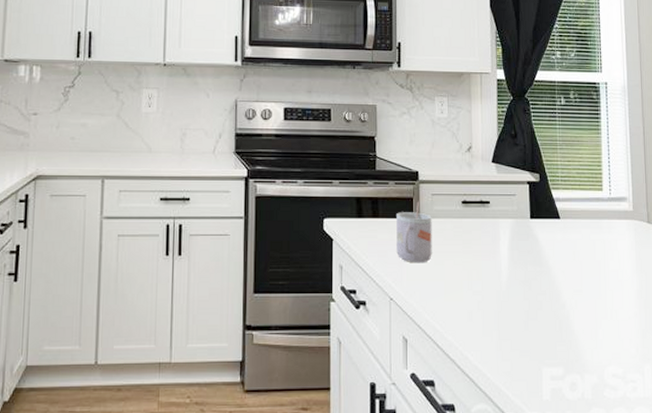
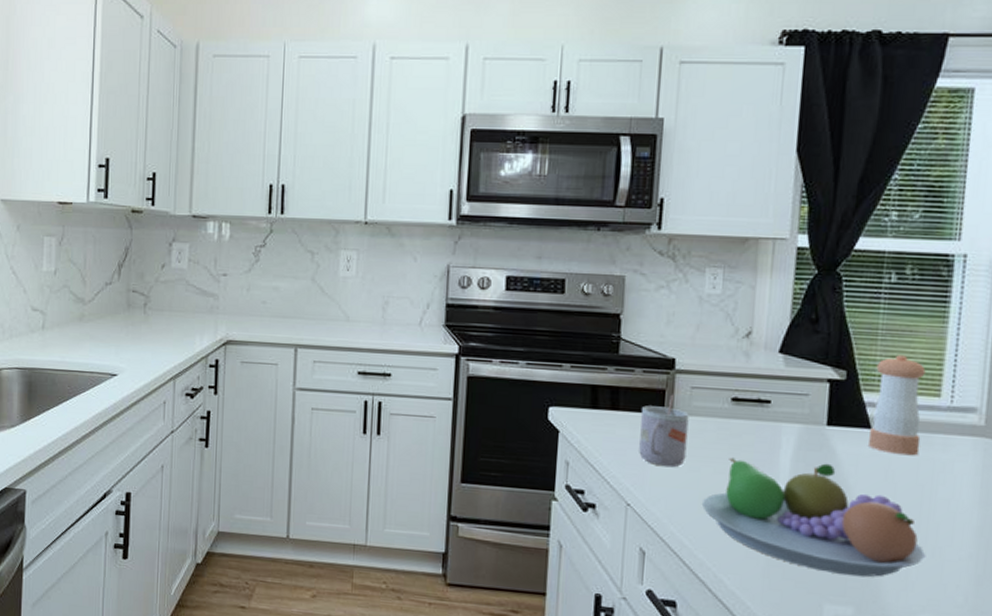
fruit bowl: none [447,249,607,341] -> present [701,457,926,577]
pepper shaker: none [559,160,594,238] -> present [869,355,926,456]

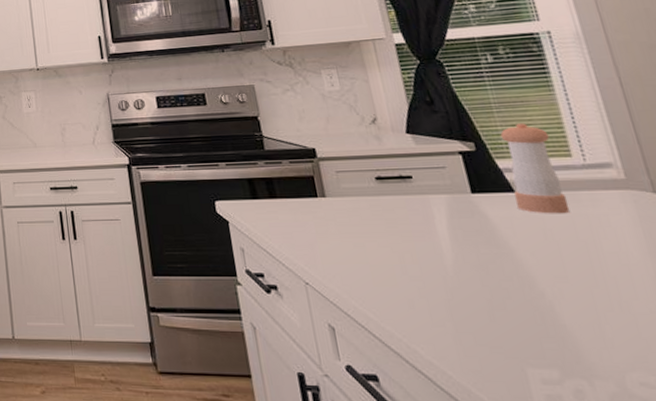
mug: present [639,394,689,468] -> none [297,179,349,246]
fruit bowl: present [701,457,926,577] -> none [374,228,615,338]

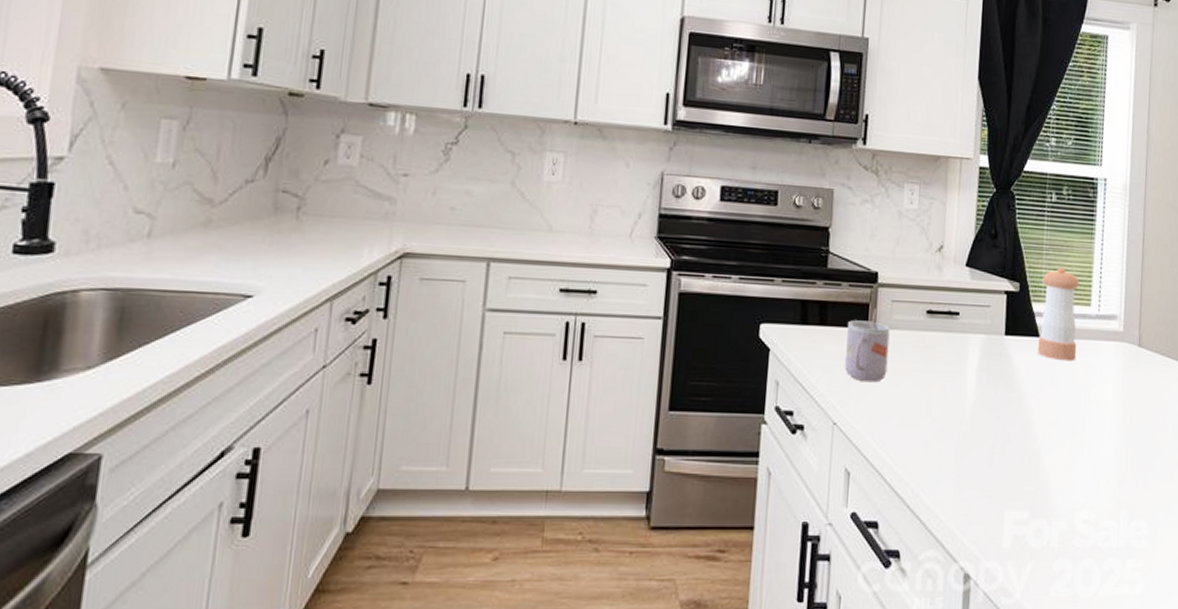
mug: none [297,179,349,246] -> present [845,308,890,383]

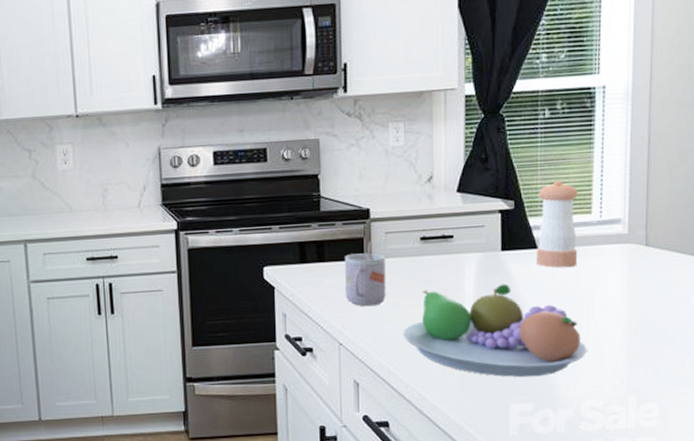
fruit bowl: none [900,370,1084,480] -> present [402,283,588,378]

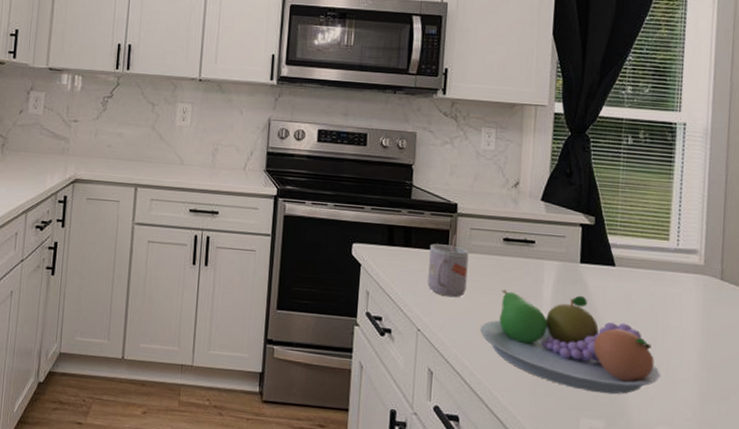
pepper shaker: present [537,181,578,268] -> none [614,204,657,290]

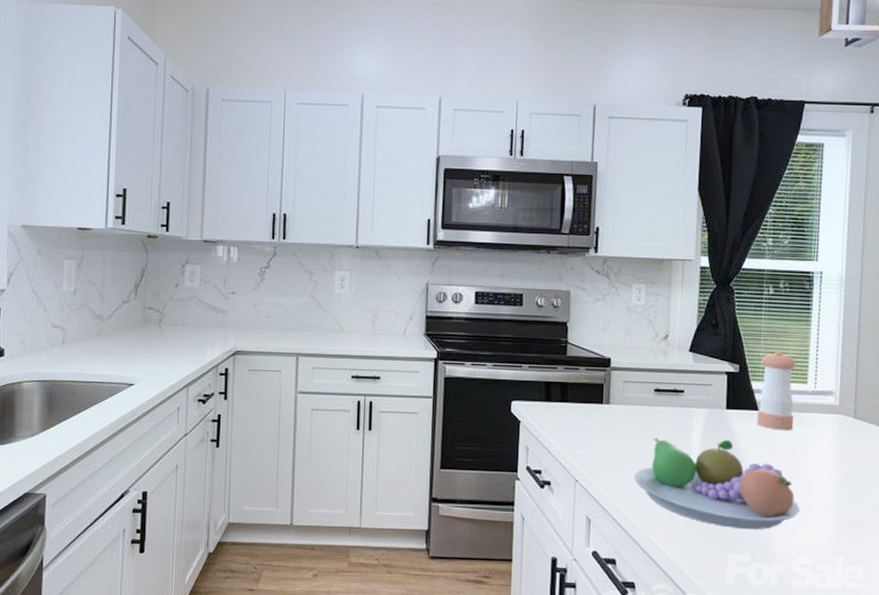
mug: present [428,234,469,298] -> none [584,387,622,448]
pepper shaker: none [614,204,657,290] -> present [757,351,796,431]

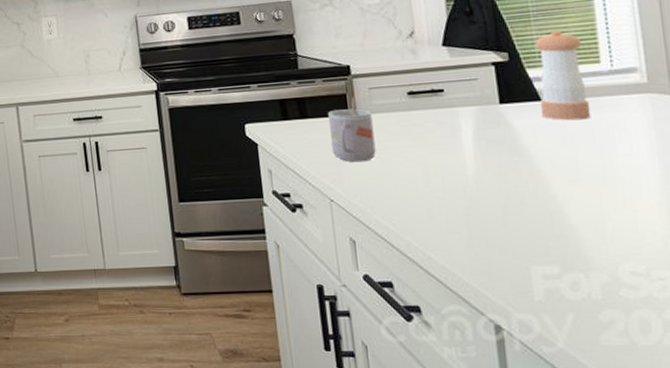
mug: none [584,387,622,448] -> present [328,97,376,163]
fruit bowl: present [633,438,801,530] -> none [398,137,618,238]

